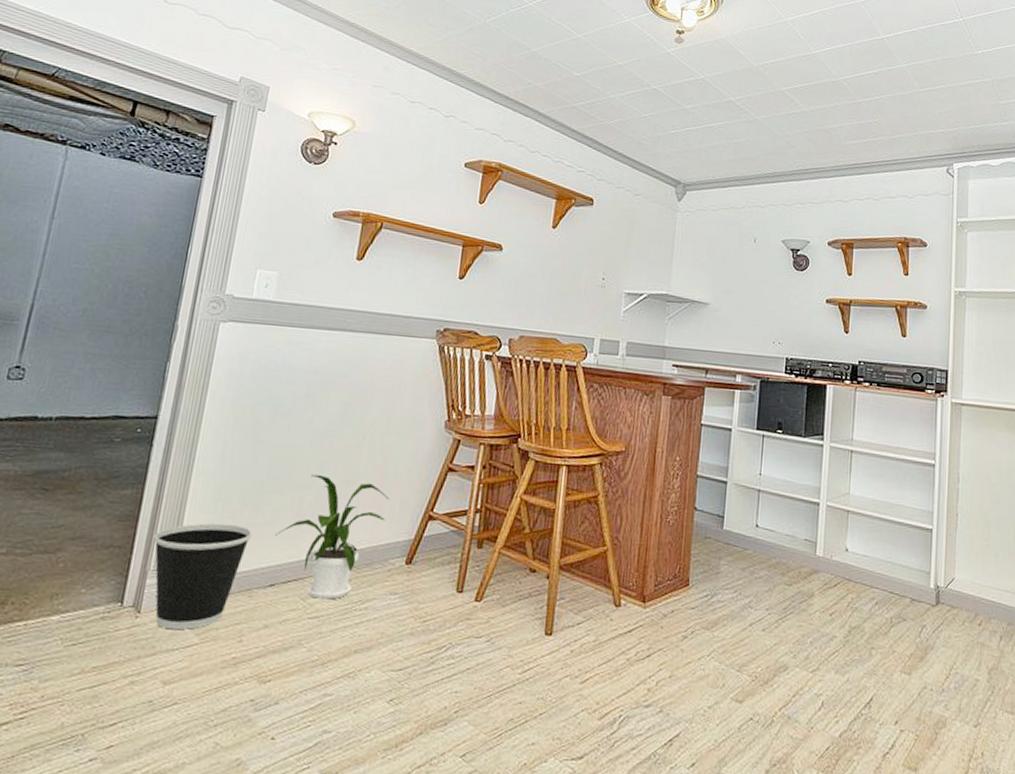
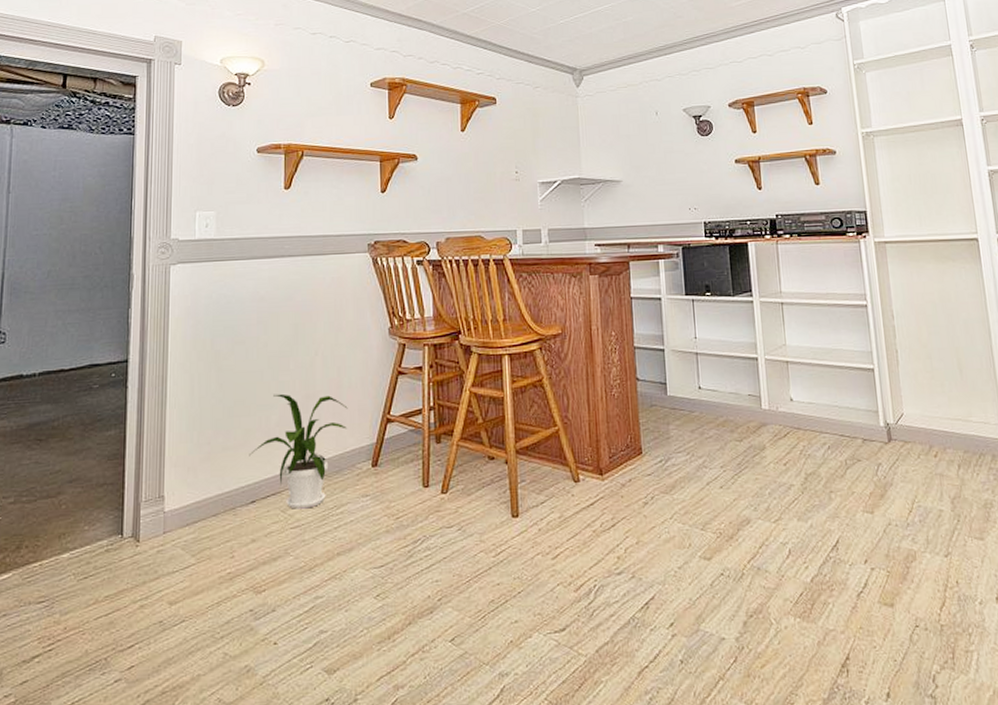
wastebasket: present [154,523,252,630] -> none [141,451,228,554]

